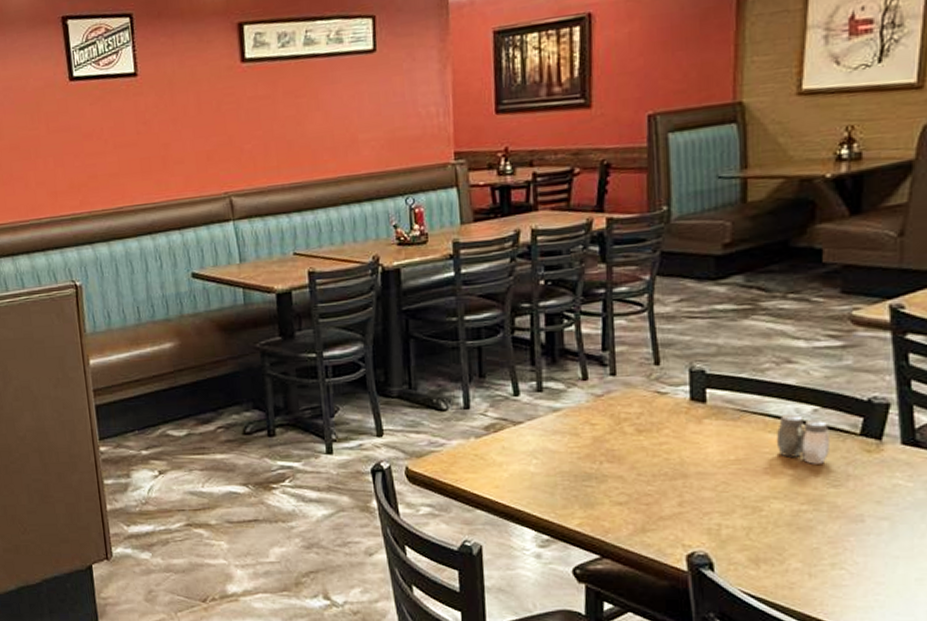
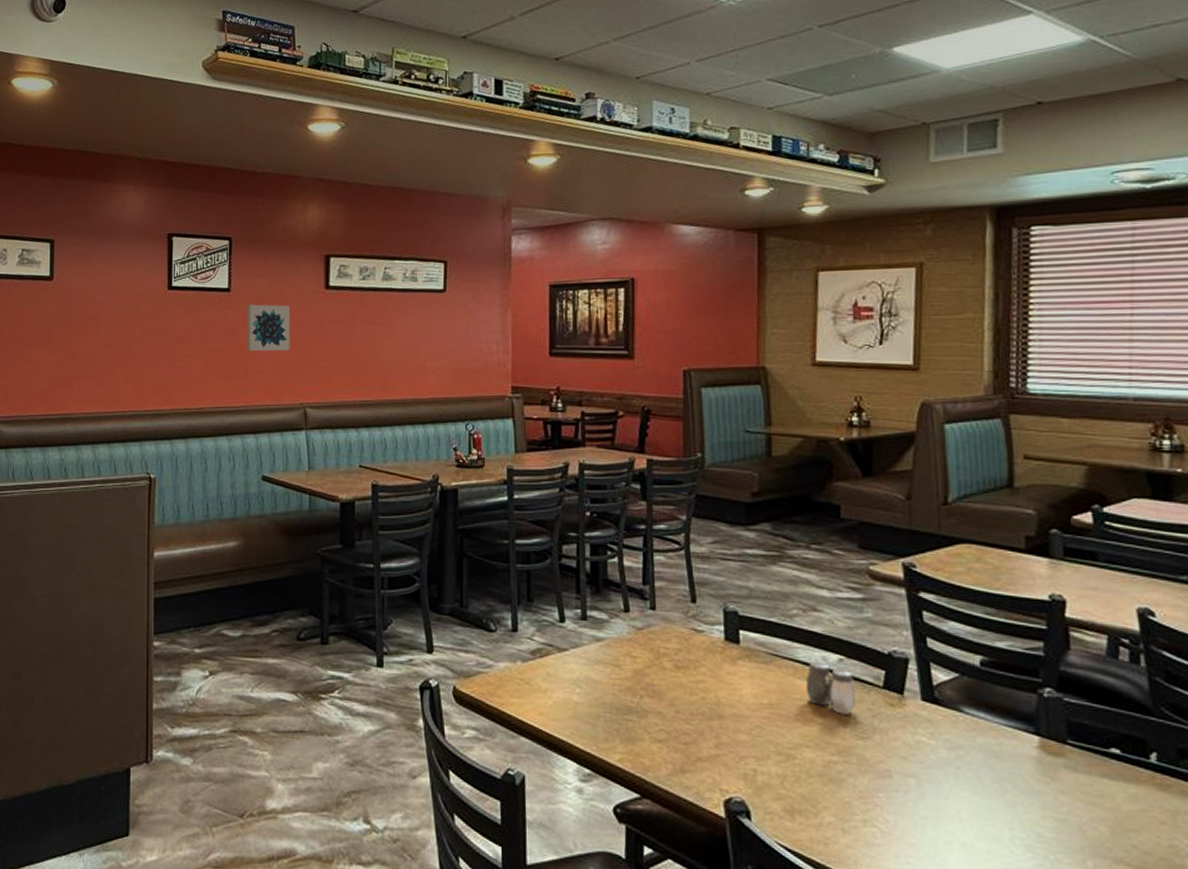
wall art: none [157,85,209,141] -> present [247,304,290,352]

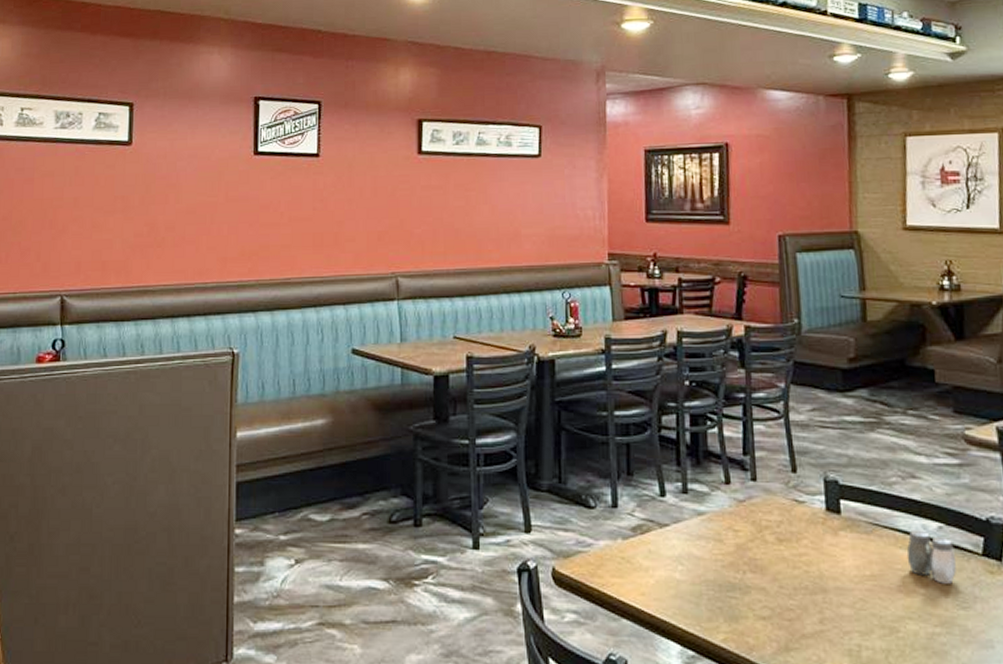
wall art: present [247,304,290,352] -> none [337,170,381,219]

